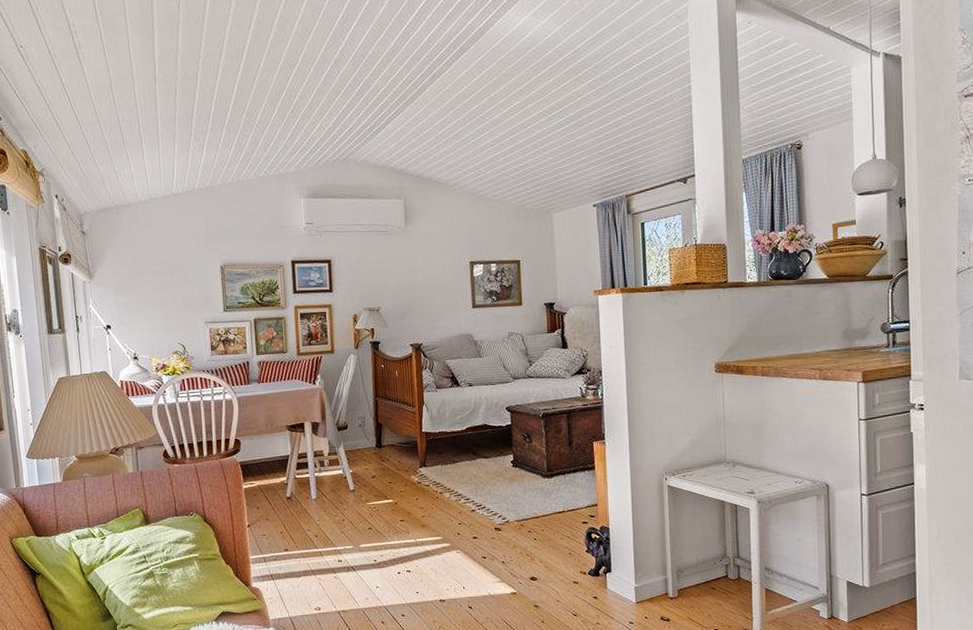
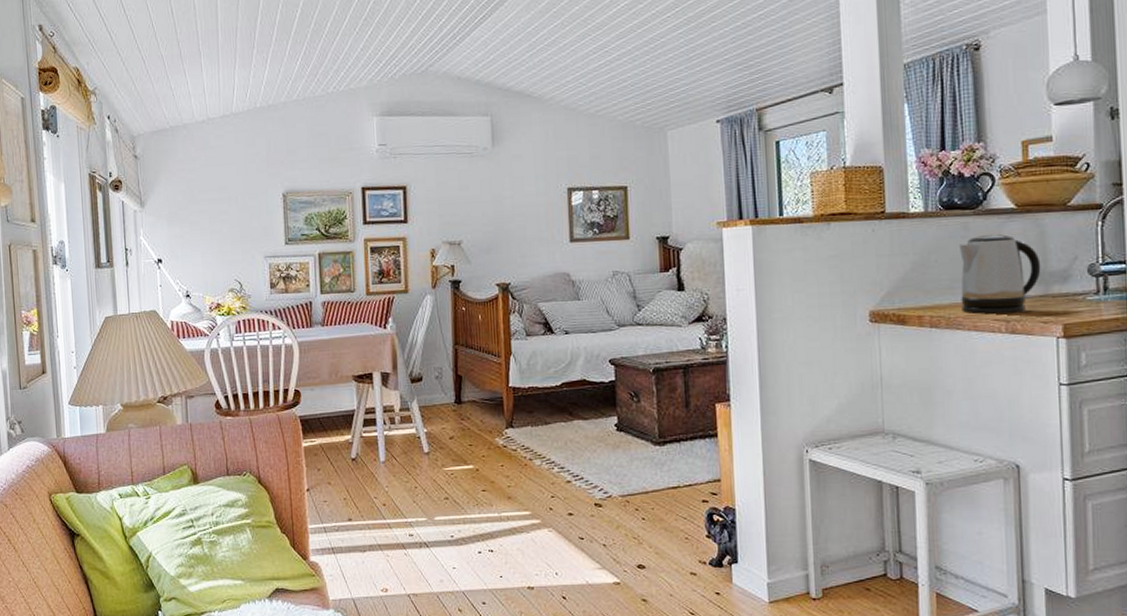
kettle: none [785,300,846,365] -> present [960,234,1041,315]

